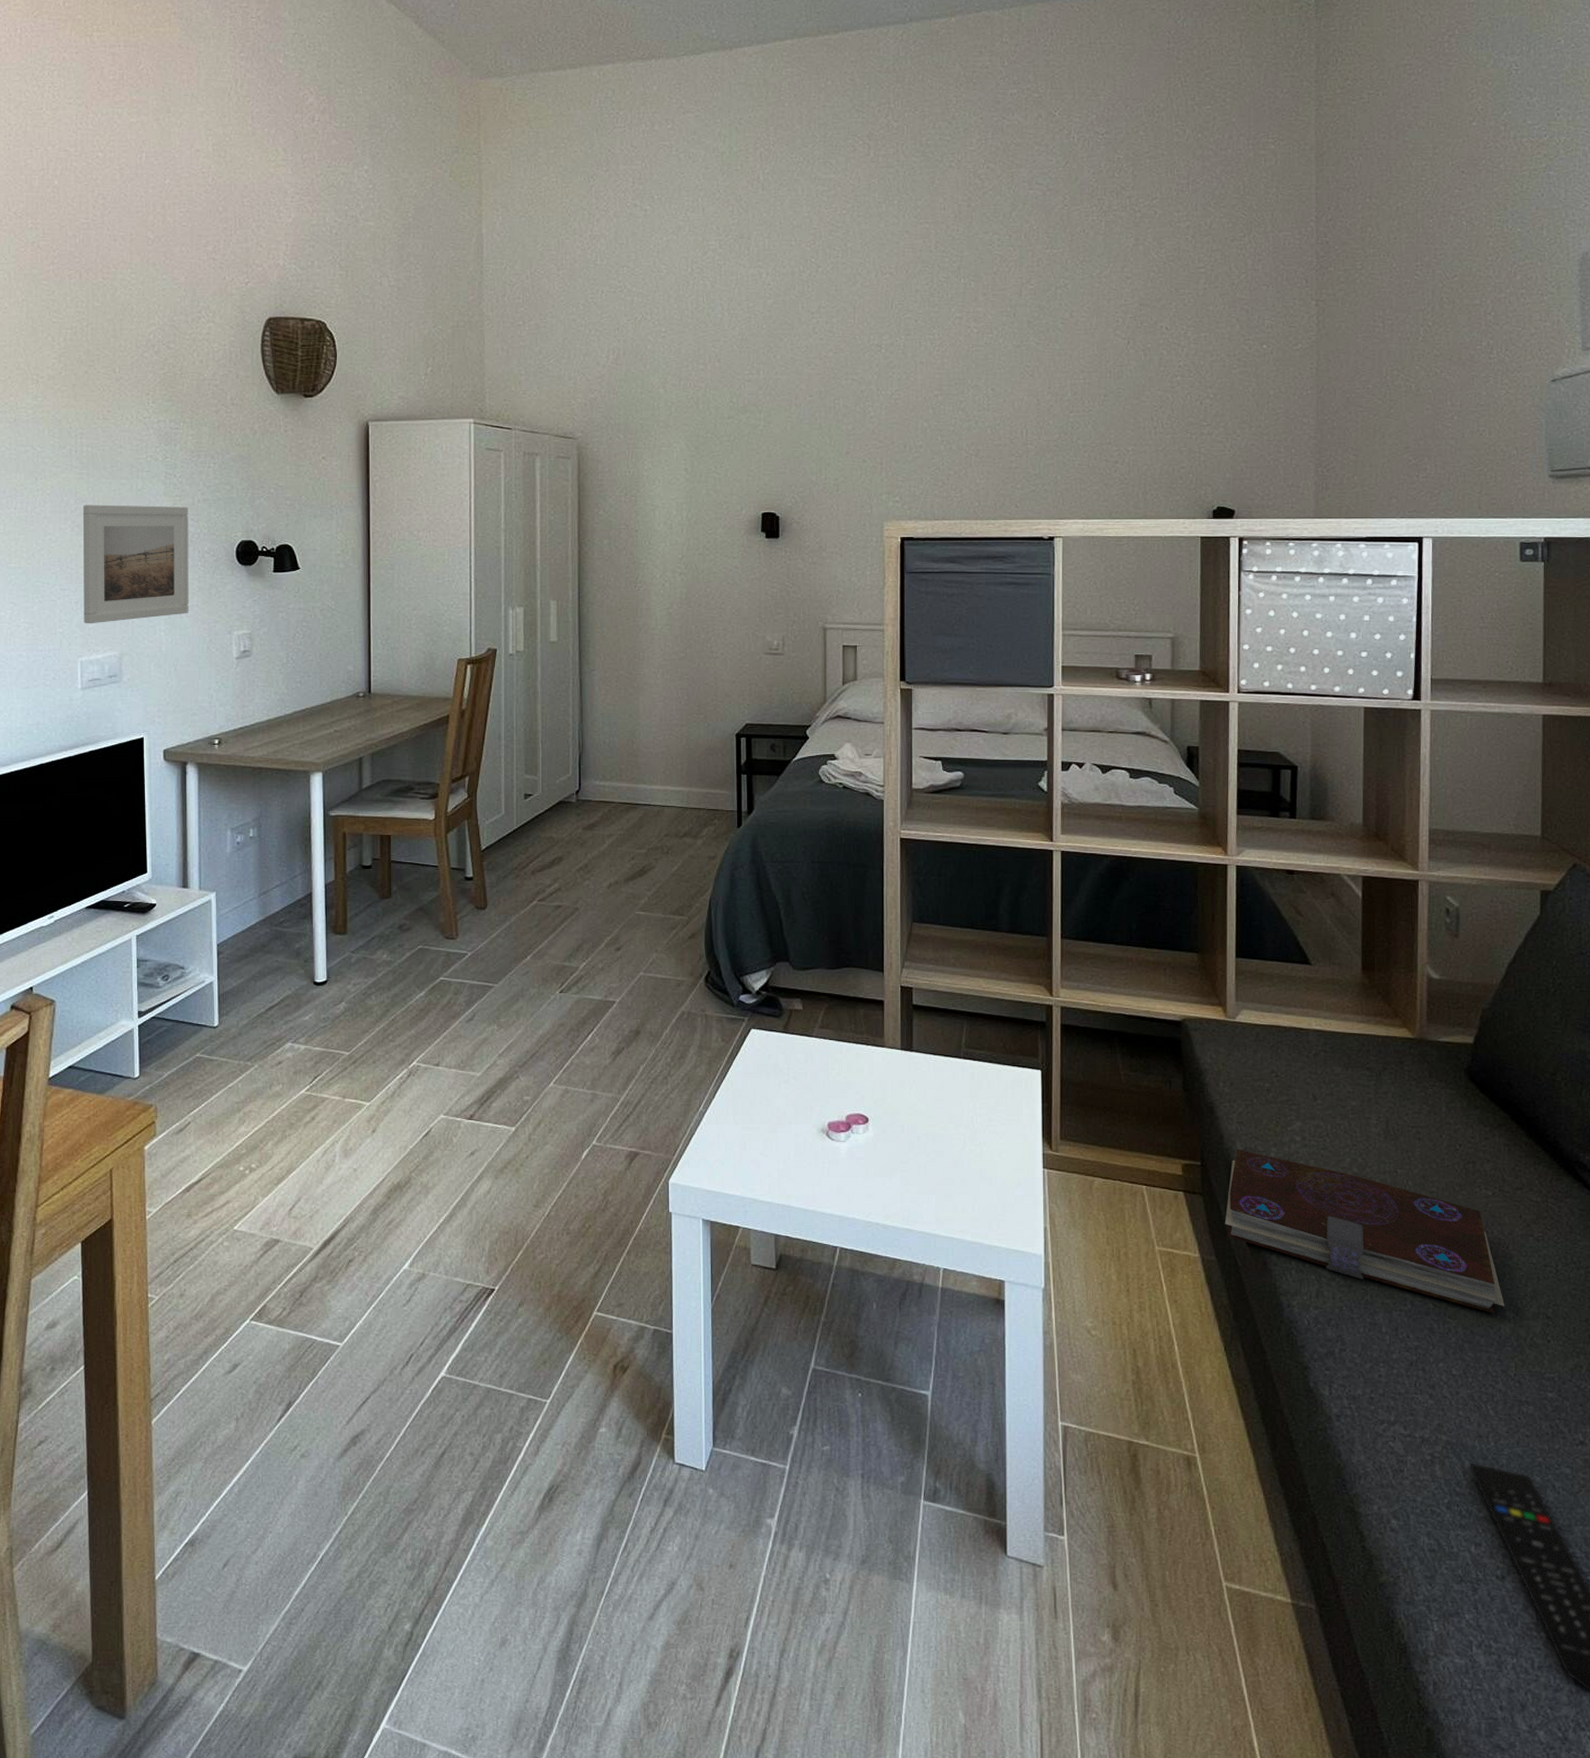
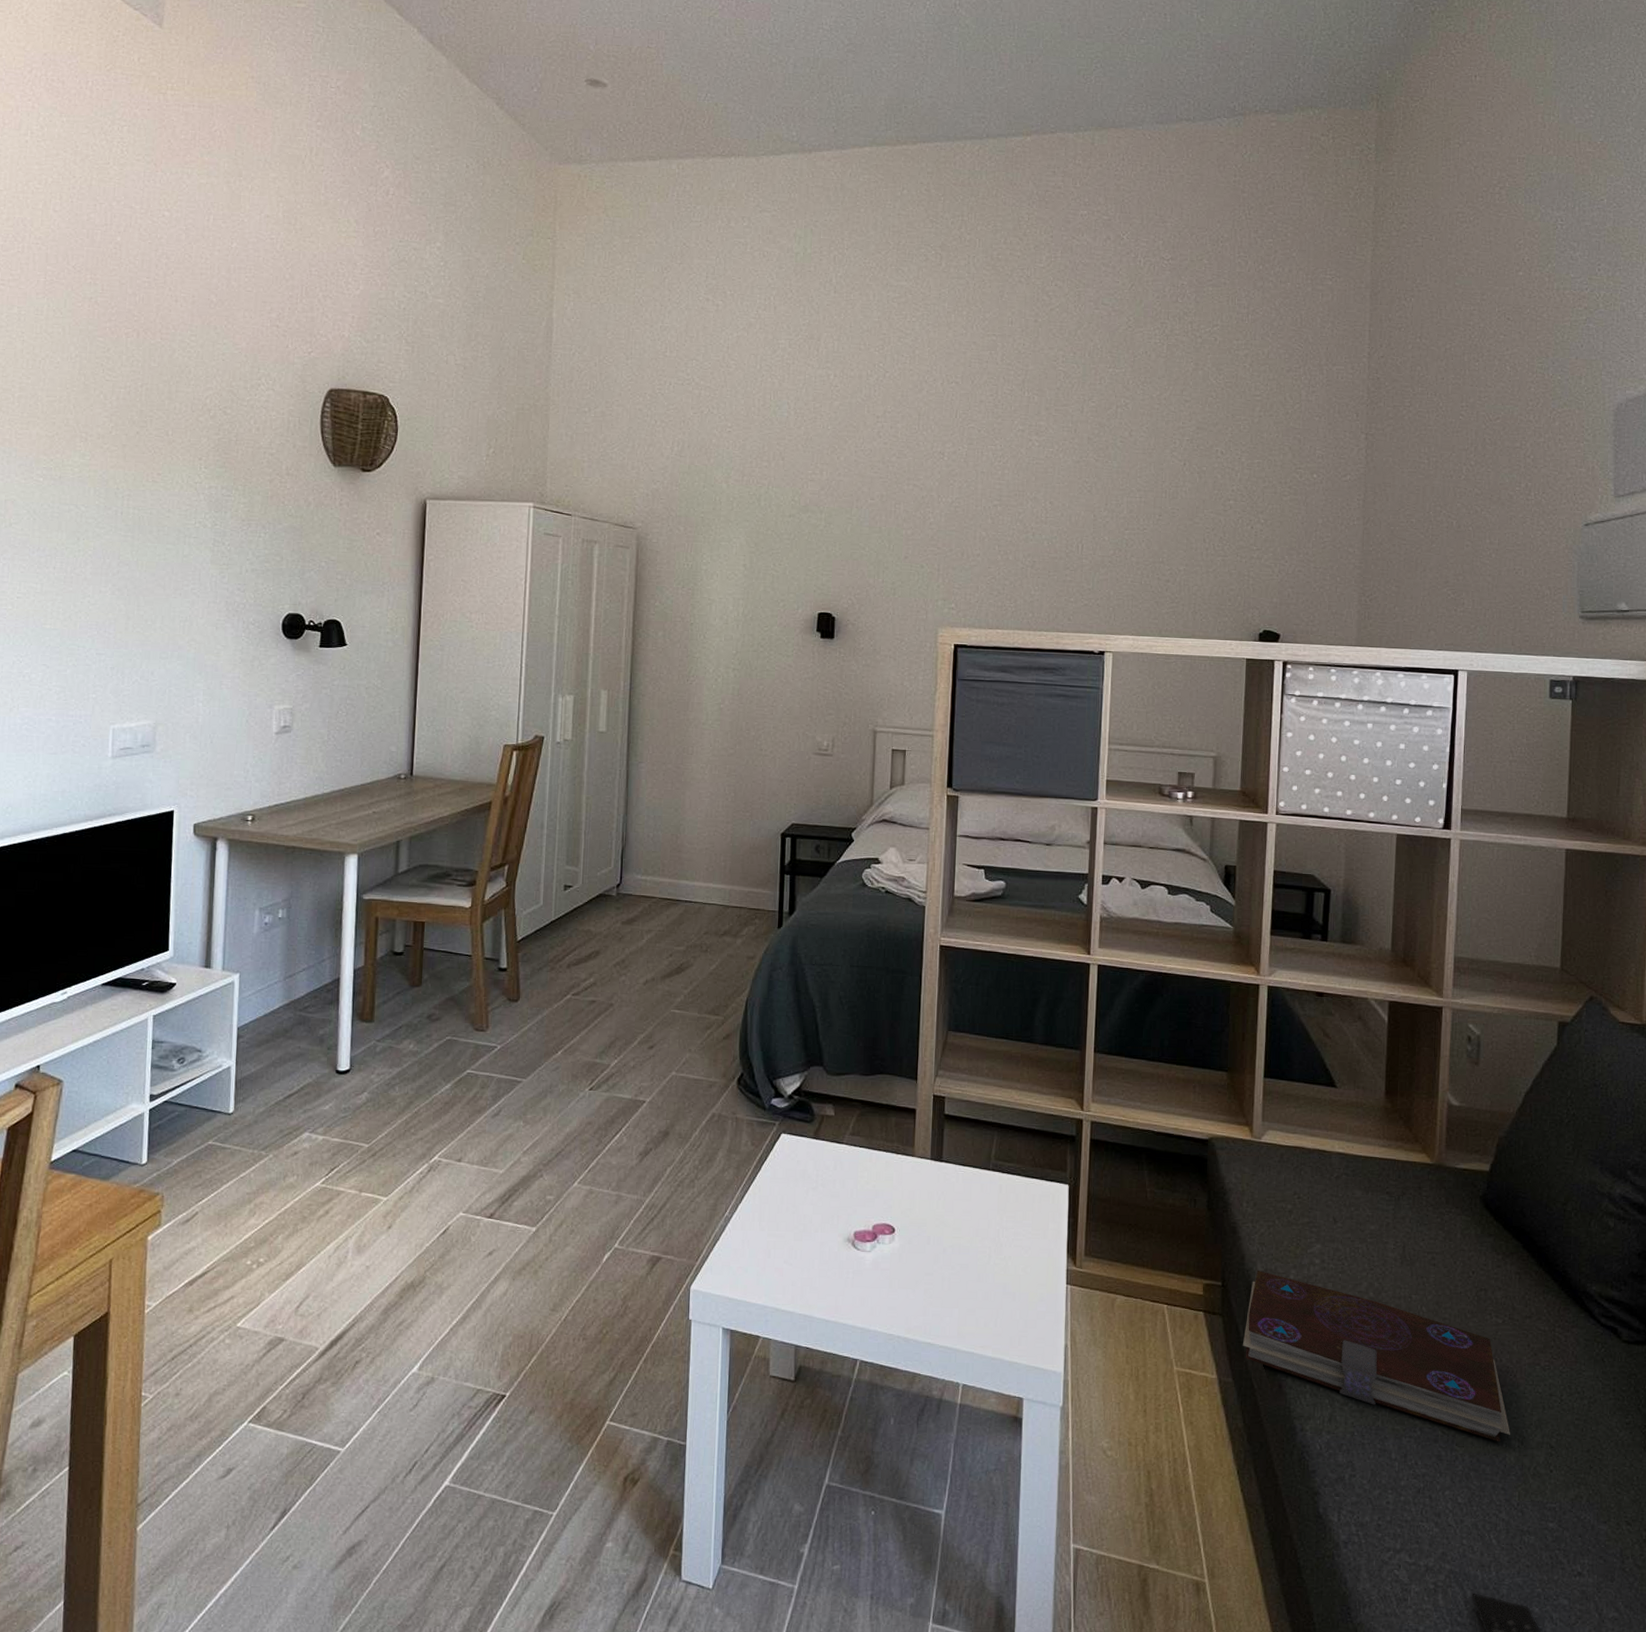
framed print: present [83,504,189,624] -> none [119,568,236,691]

